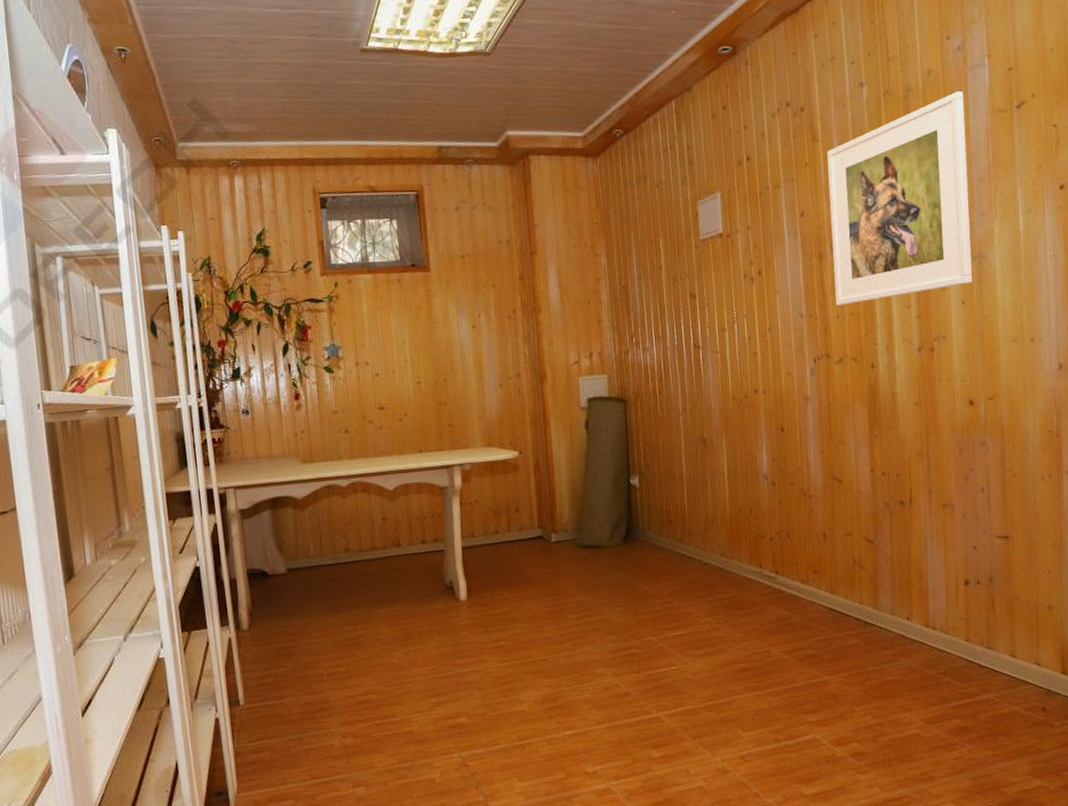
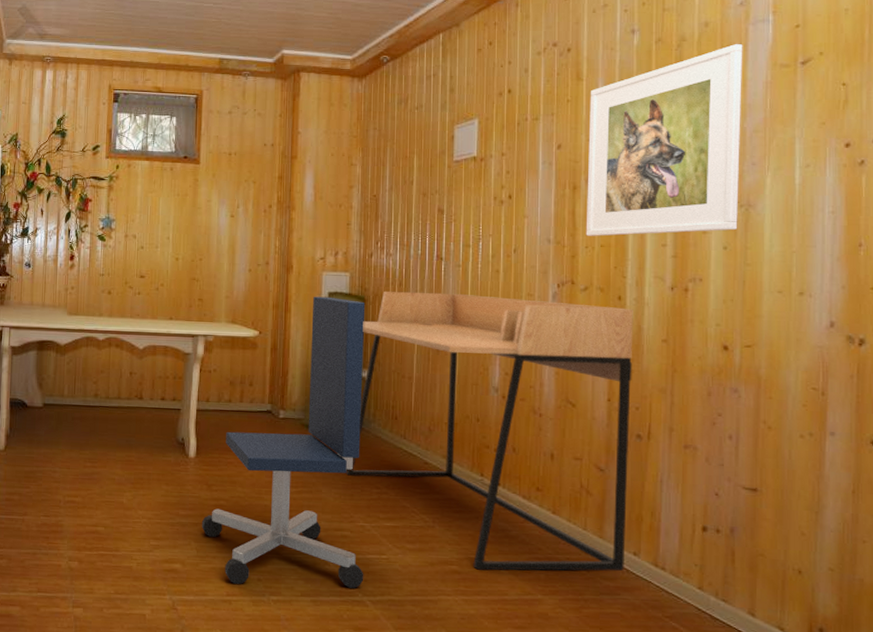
office chair: none [482,403,657,727] -> present [201,296,366,588]
desk: none [626,375,900,663] -> present [347,292,633,571]

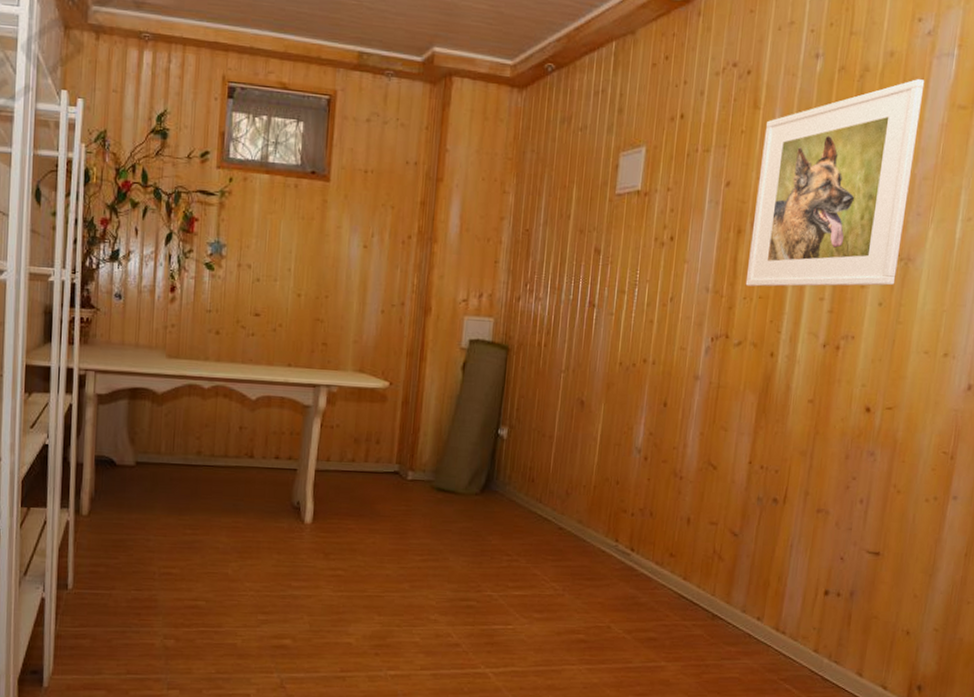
office chair: present [201,296,366,588] -> none [315,343,509,660]
desk: present [347,292,633,571] -> none [477,341,784,639]

